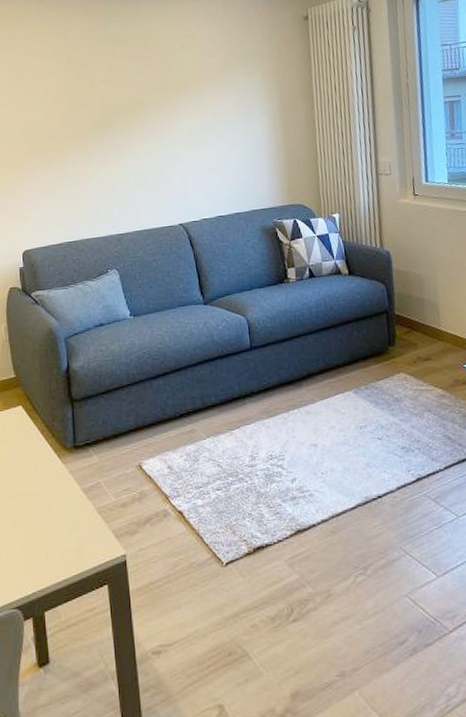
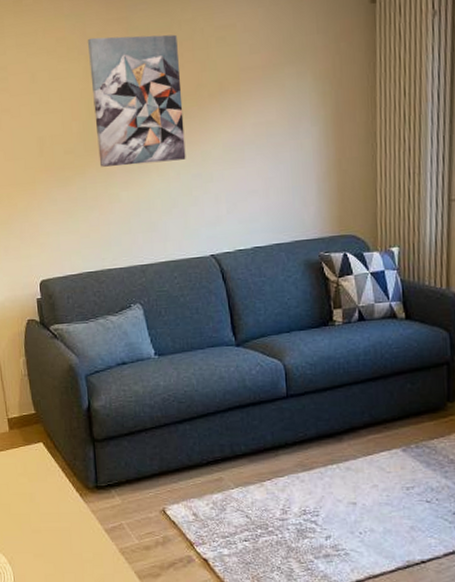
wall art: none [69,40,156,149] -> present [87,34,186,167]

